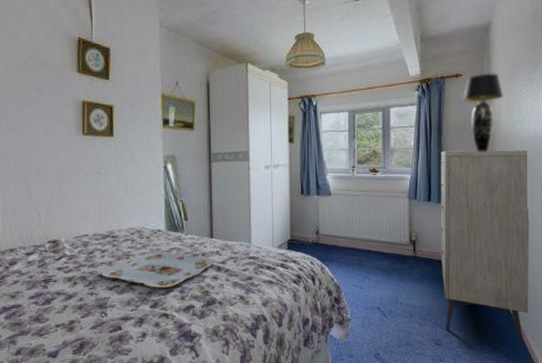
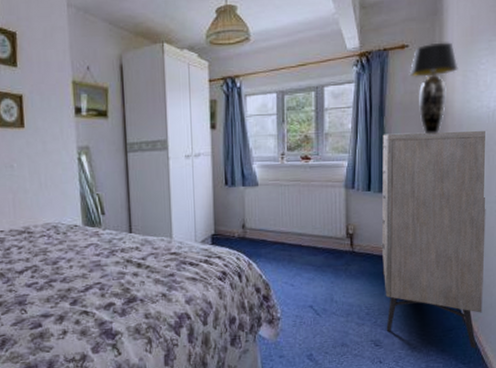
serving tray: present [101,251,213,288] -> none [19,246,133,285]

